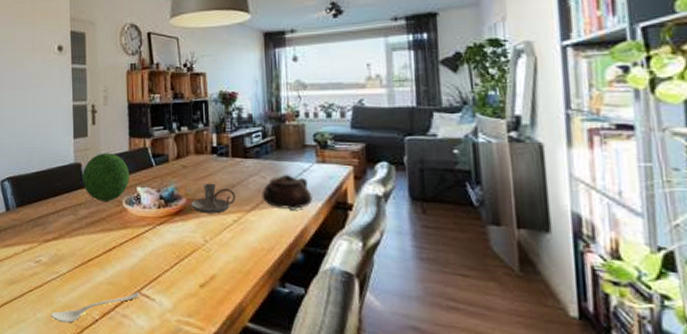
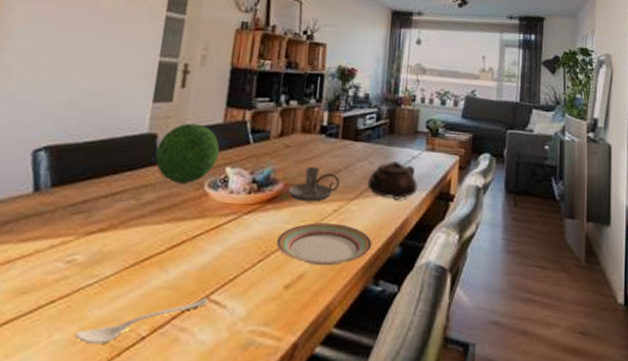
plate: none [187,232,274,269] -> present [276,222,372,266]

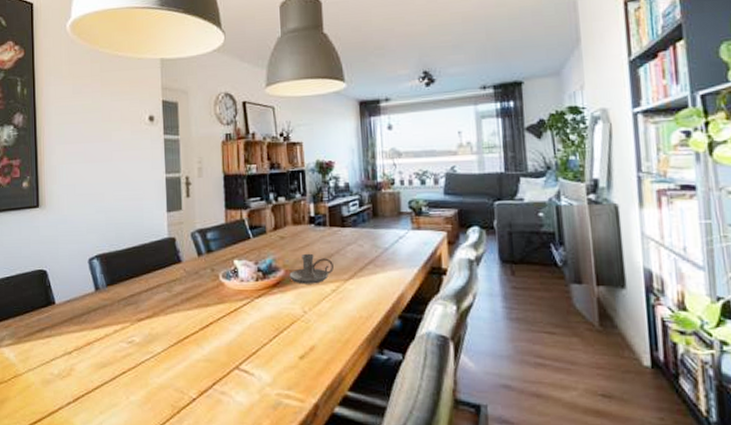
spoon: present [74,298,209,345] -> none [144,368,239,405]
decorative ball: present [154,123,220,183] -> none [176,226,227,276]
plate: present [276,222,372,266] -> none [286,302,372,339]
teapot: present [367,160,418,200] -> none [359,241,408,277]

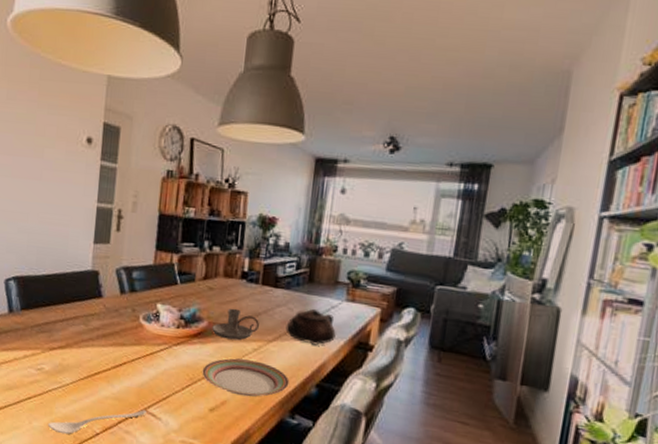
spoon: none [144,368,239,405] -> present [47,410,147,435]
plate: none [286,302,372,339] -> present [202,358,290,397]
teapot: none [359,241,408,277] -> present [285,308,336,345]

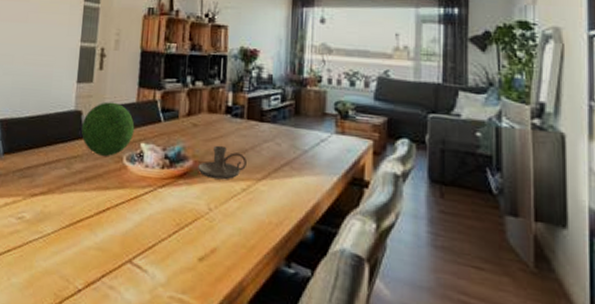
spoon: present [47,410,147,435] -> none [27,261,132,292]
decorative ball: none [98,263,152,315] -> present [81,102,135,156]
plate: present [202,358,290,397] -> none [189,200,283,243]
teapot: present [285,308,336,345] -> none [274,142,328,183]

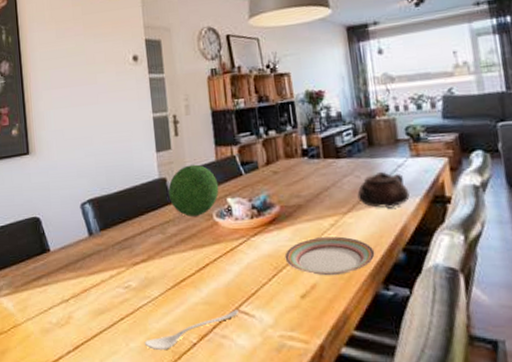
spoon: none [27,261,132,292] -> present [144,310,239,351]
plate: none [189,200,283,243] -> present [285,236,375,276]
candle holder: present [198,145,247,180] -> none [285,187,331,220]
teapot: none [274,142,328,183] -> present [357,171,410,209]

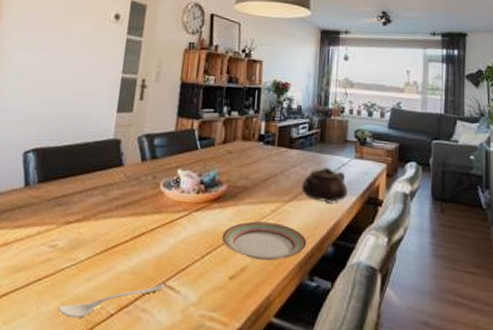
decorative ball: present [168,164,219,217] -> none [119,130,173,183]

